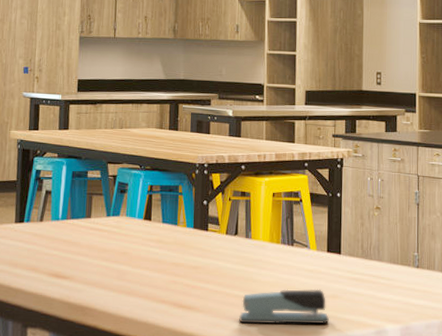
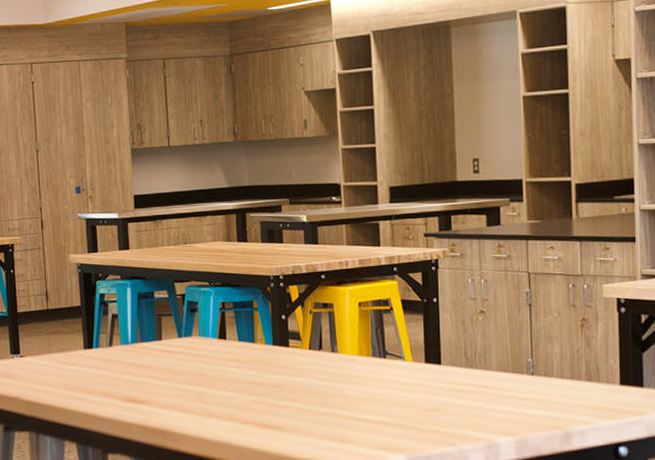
stapler: present [239,289,330,325] -> none [330,402,432,442]

